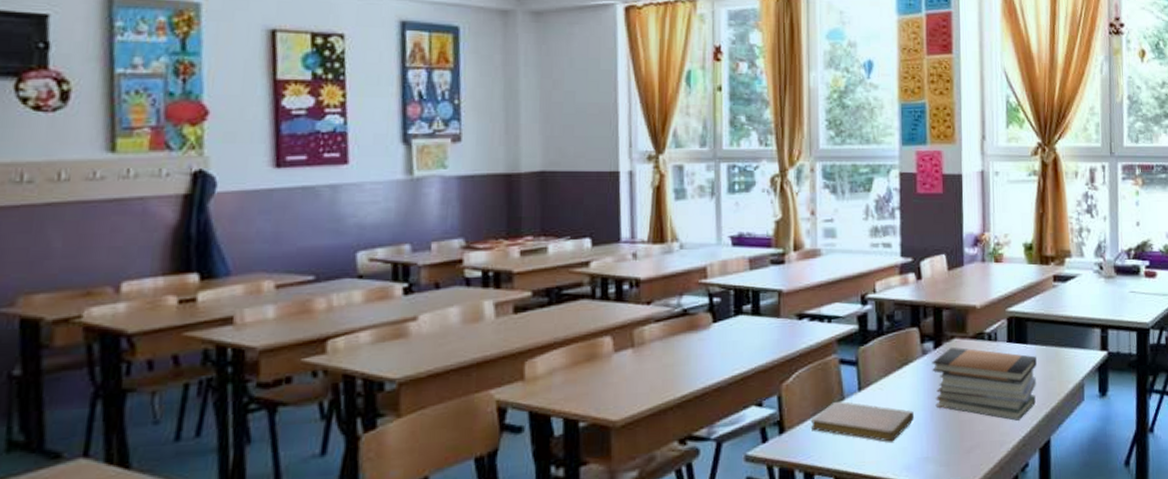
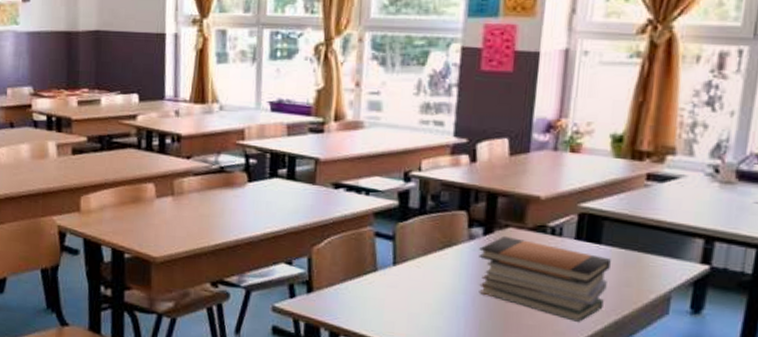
notebook: present [810,401,914,442] -> none [339,271,453,319]

